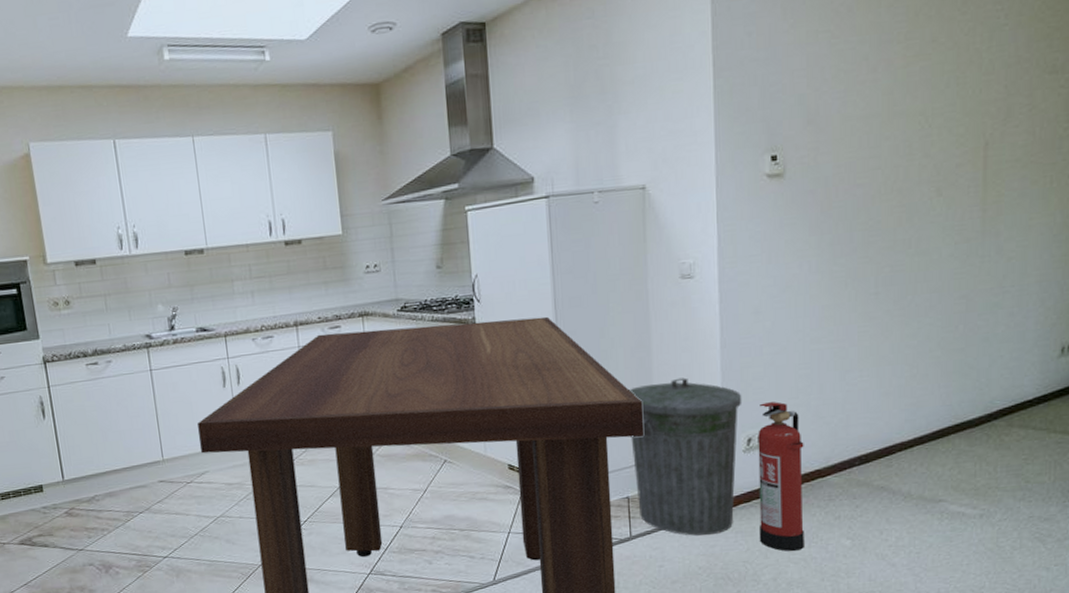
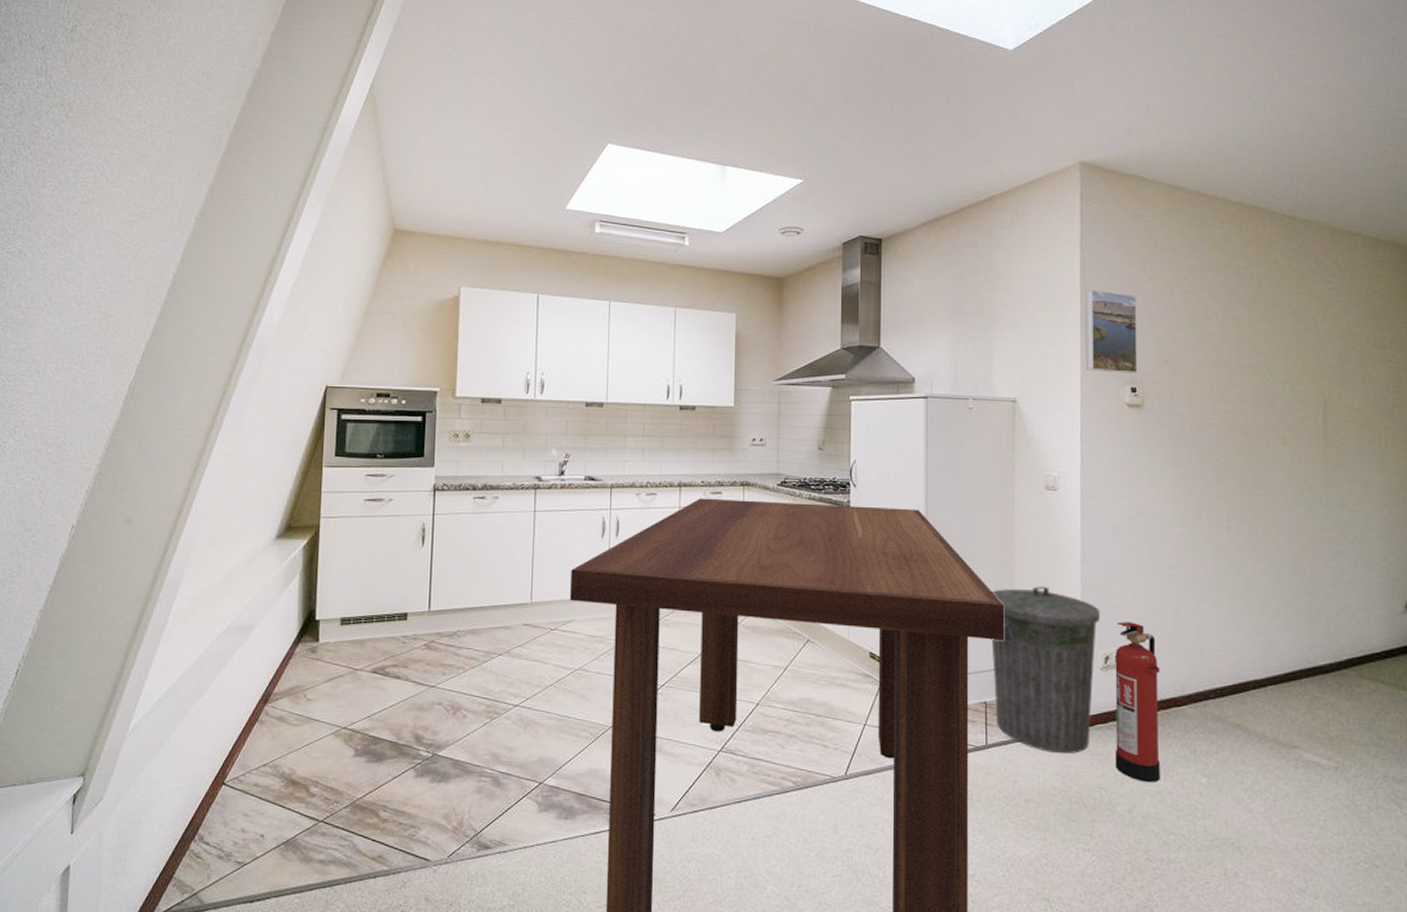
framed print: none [718,48,778,144] -> present [1085,290,1138,373]

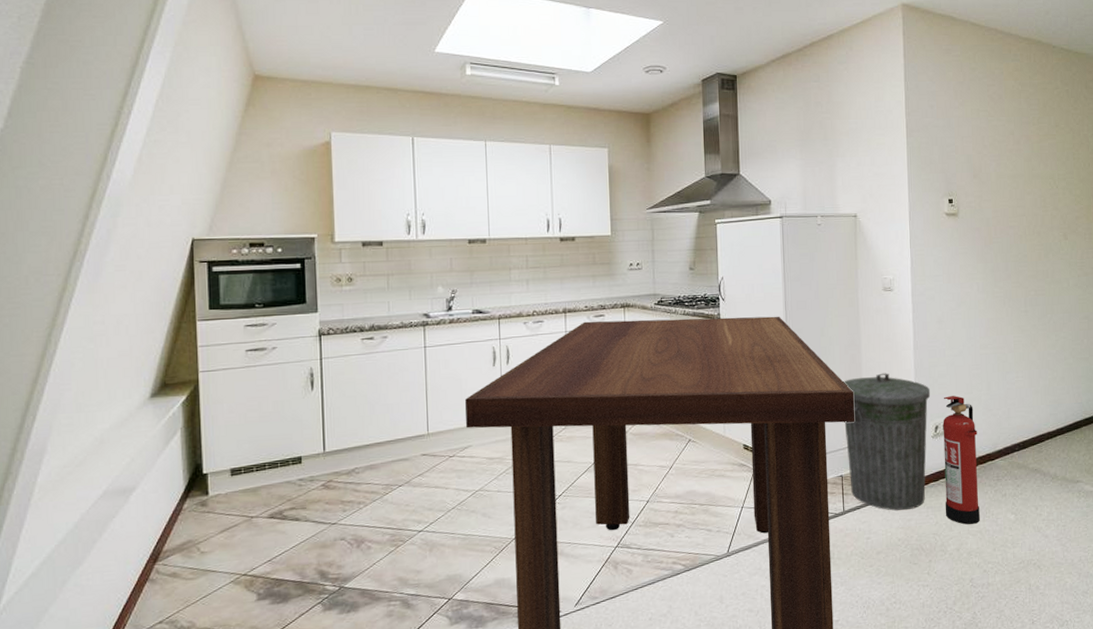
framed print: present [1085,290,1138,373] -> none [909,116,953,188]

